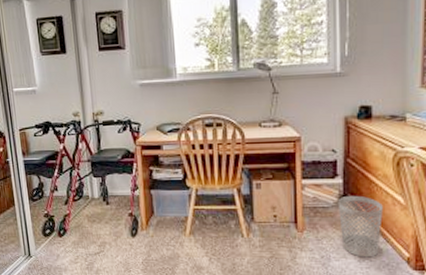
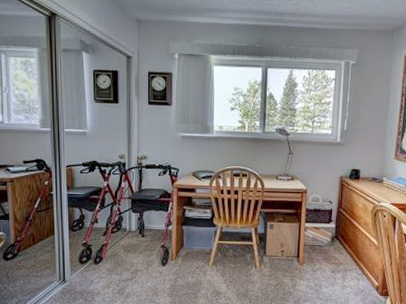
wastebasket: present [337,195,383,258] -> none [330,237,362,286]

